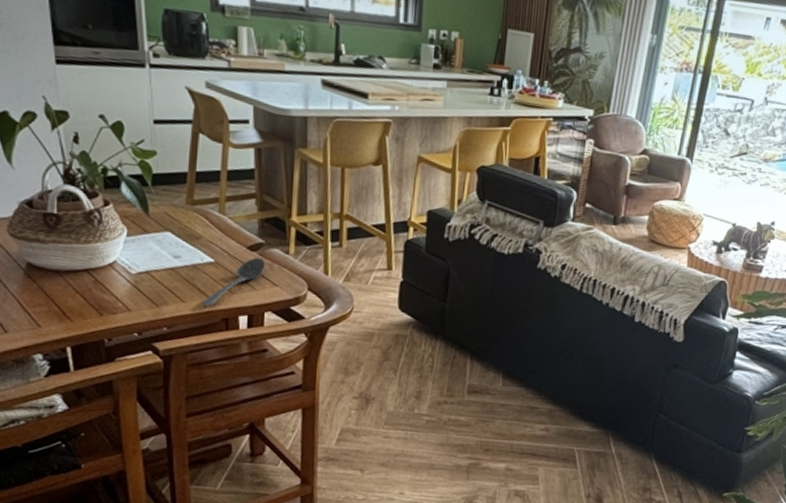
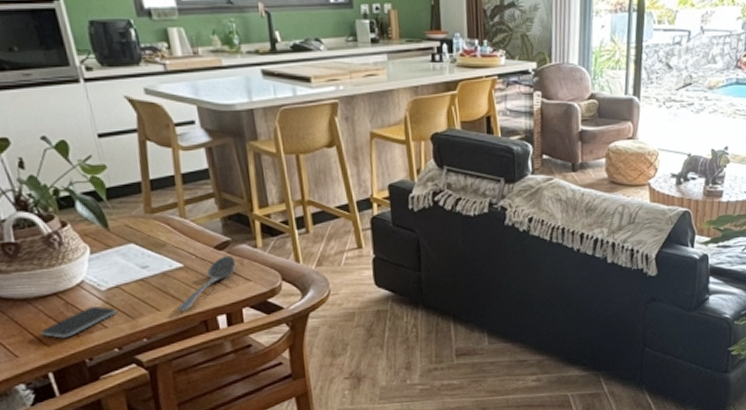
smartphone: none [66,287,142,315] -> present [40,305,116,338]

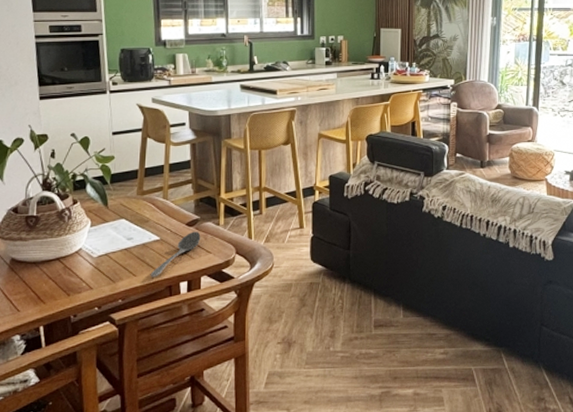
smartphone: present [40,305,116,338] -> none [41,270,102,297]

